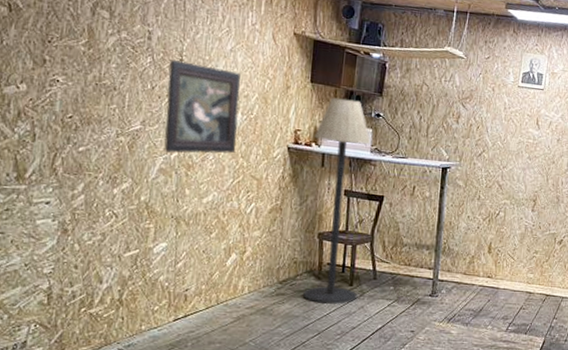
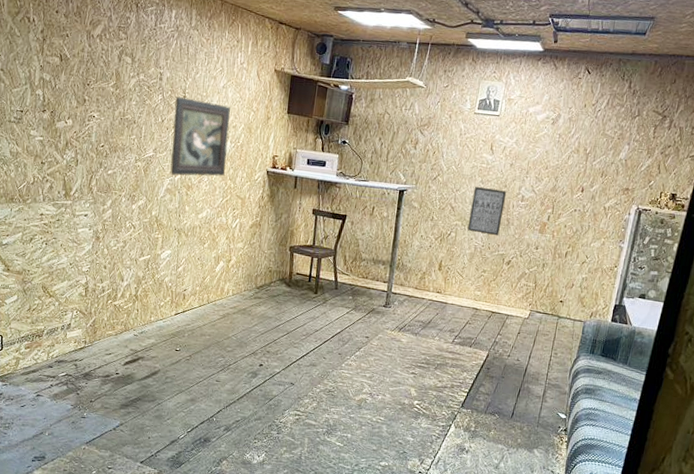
floor lamp: present [303,97,371,304] -> none [276,126,337,309]
wall art: none [516,163,555,215] -> present [467,187,507,236]

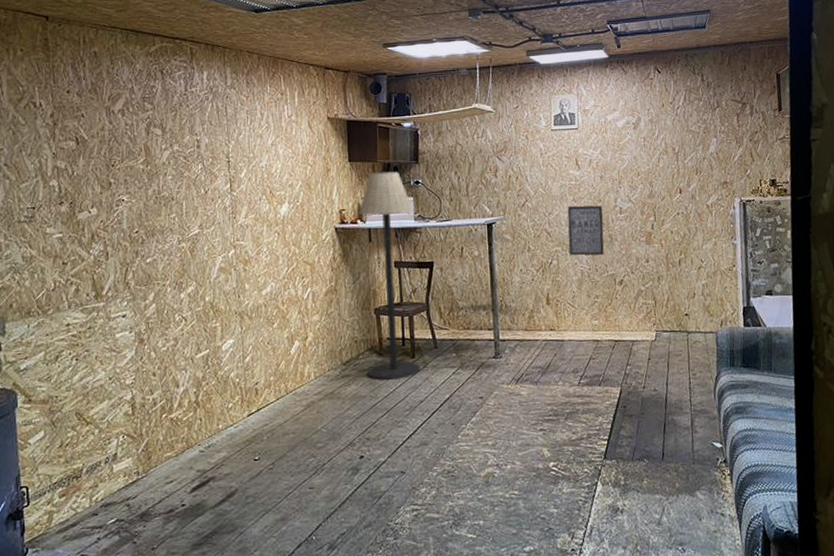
framed painting: present [170,96,230,176] -> none [218,161,287,252]
floor lamp: none [276,126,337,309] -> present [359,171,420,380]

